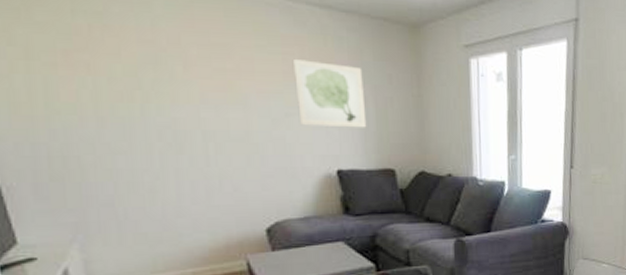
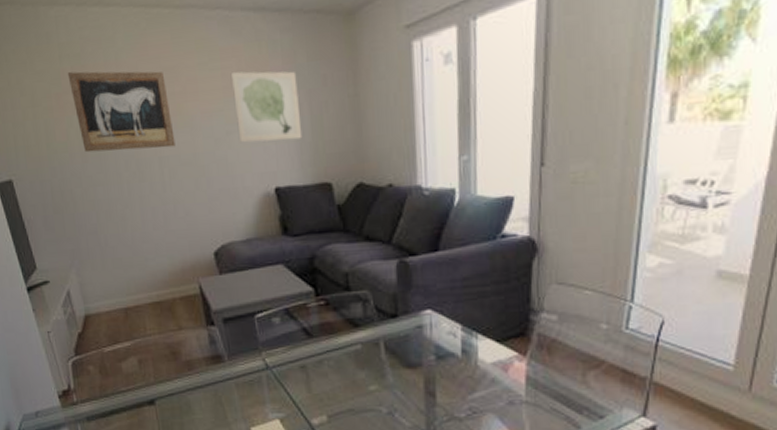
wall art: none [82,29,224,122] -> present [67,71,175,153]

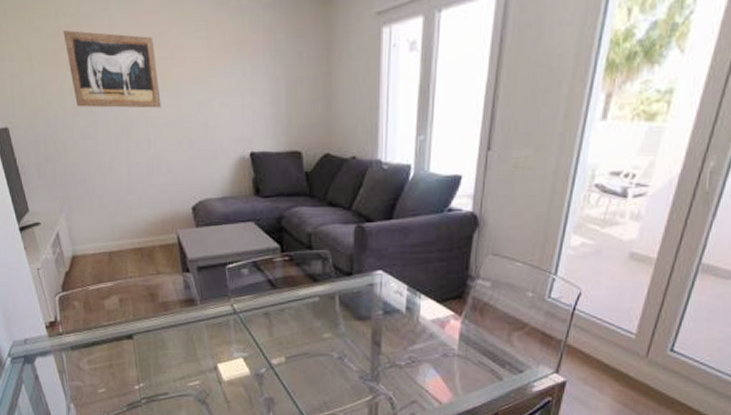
wall art: present [230,71,303,143] -> none [215,42,278,110]

